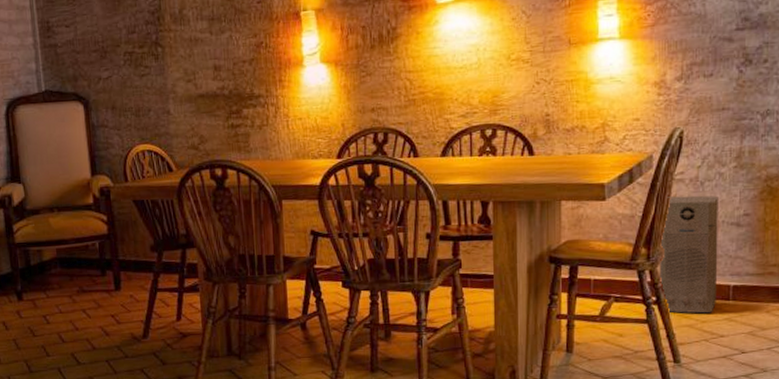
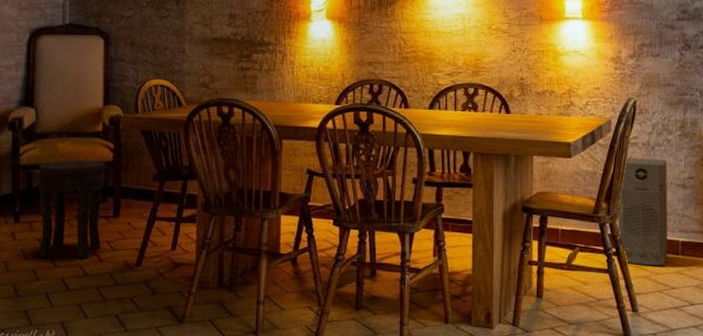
side table: none [34,234,106,334] -> present [37,160,105,259]

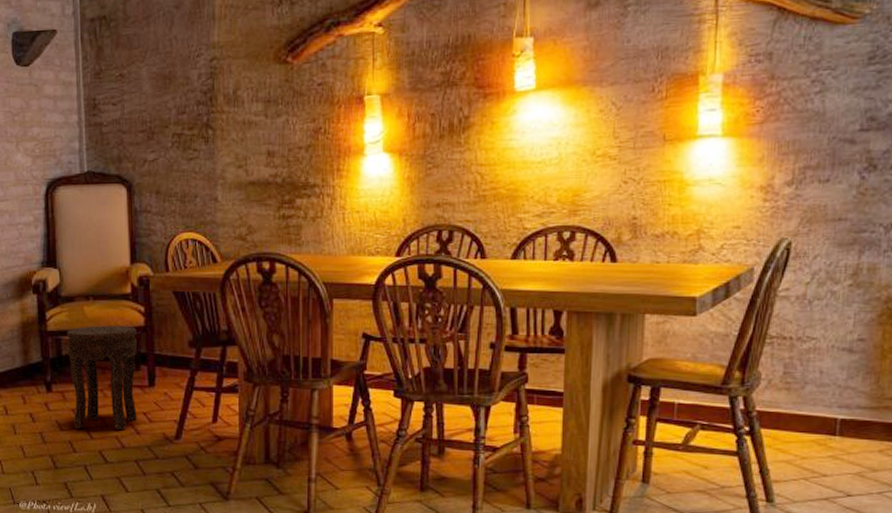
air purifier: present [618,158,668,266] -> none [753,315,829,449]

